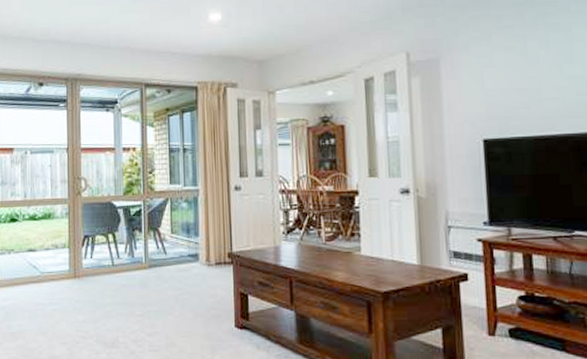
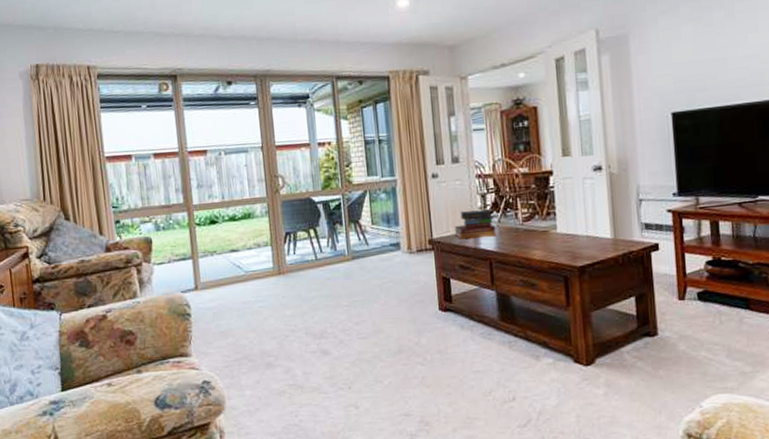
books: none [254,226,298,254] -> present [454,209,496,239]

